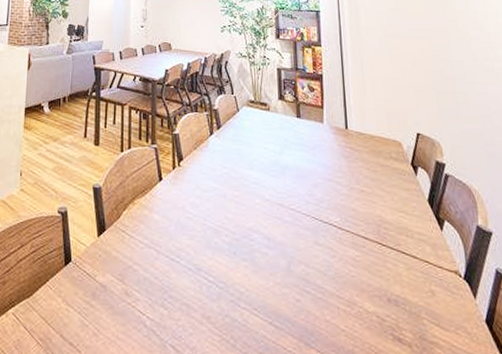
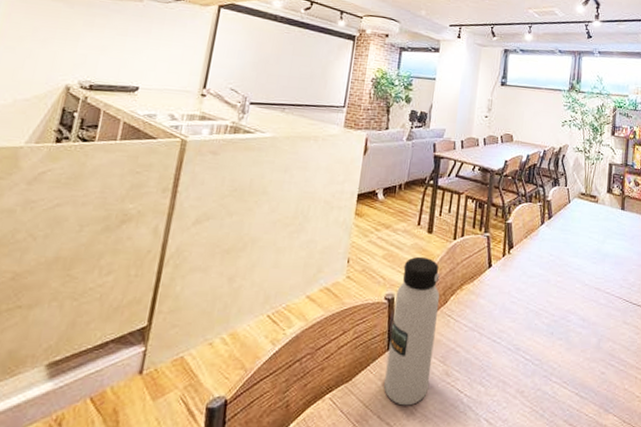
water bottle: none [64,169,113,326] -> present [384,256,440,406]

